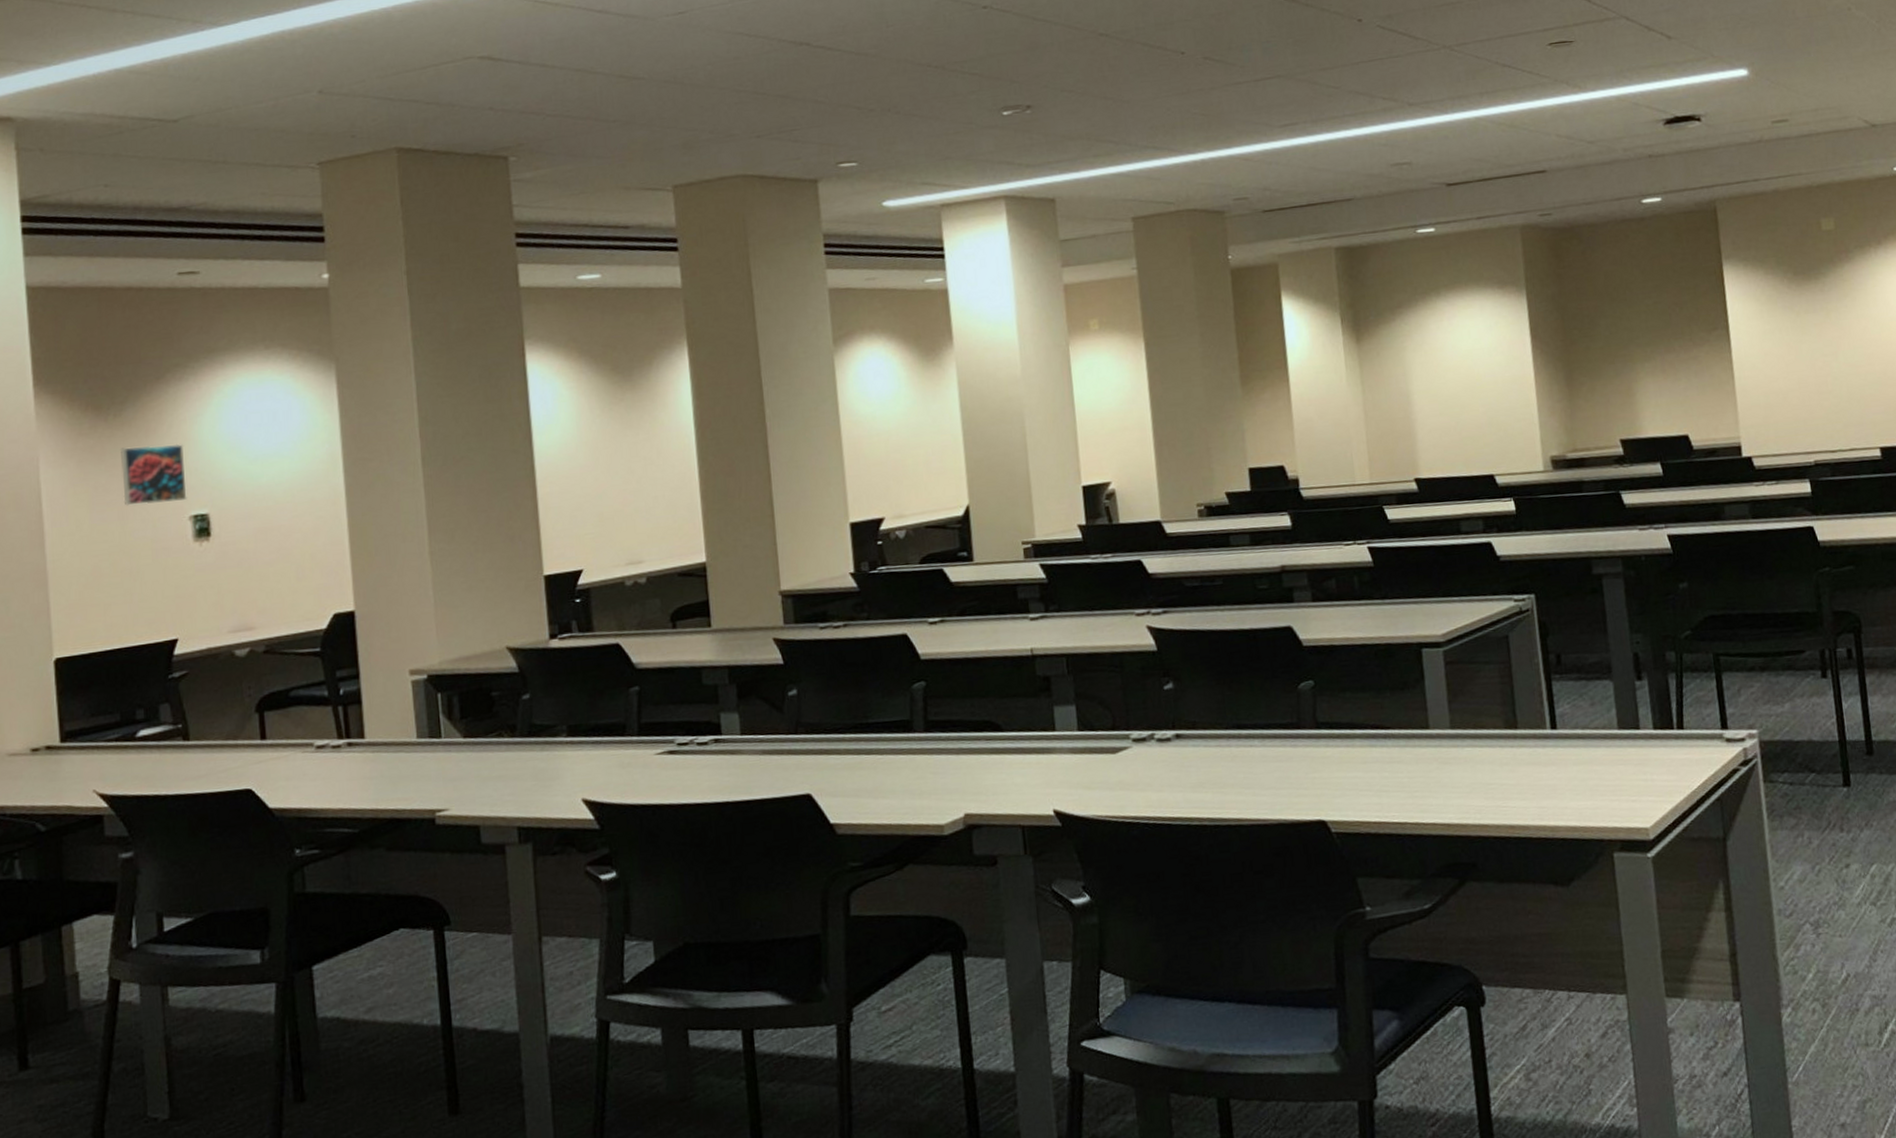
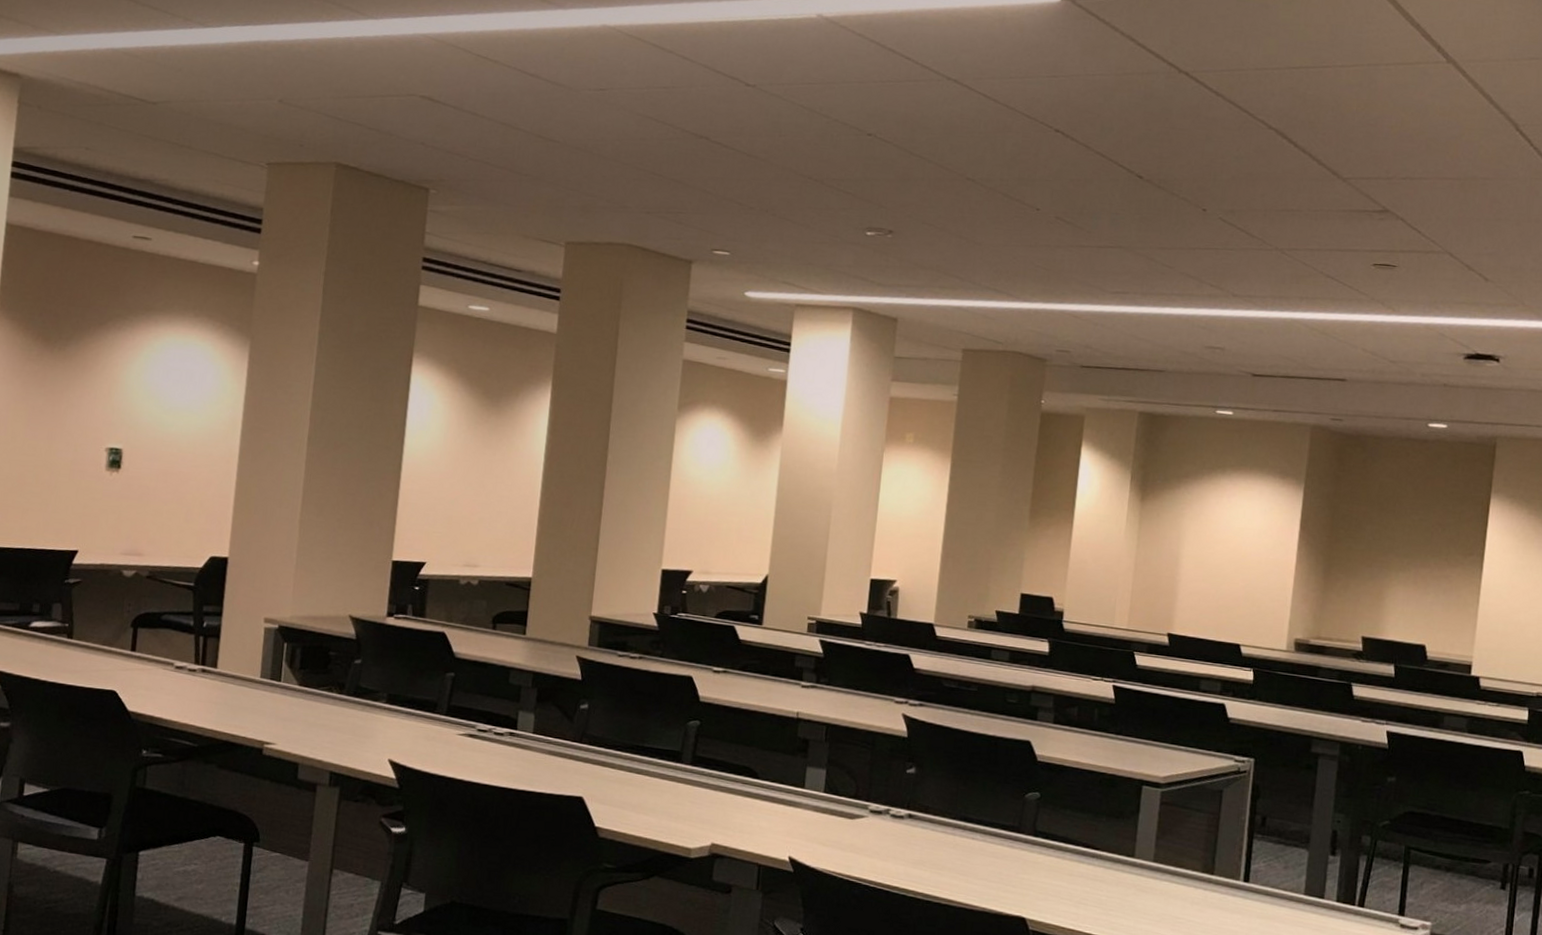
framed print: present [121,443,188,506] -> none [54,378,112,434]

